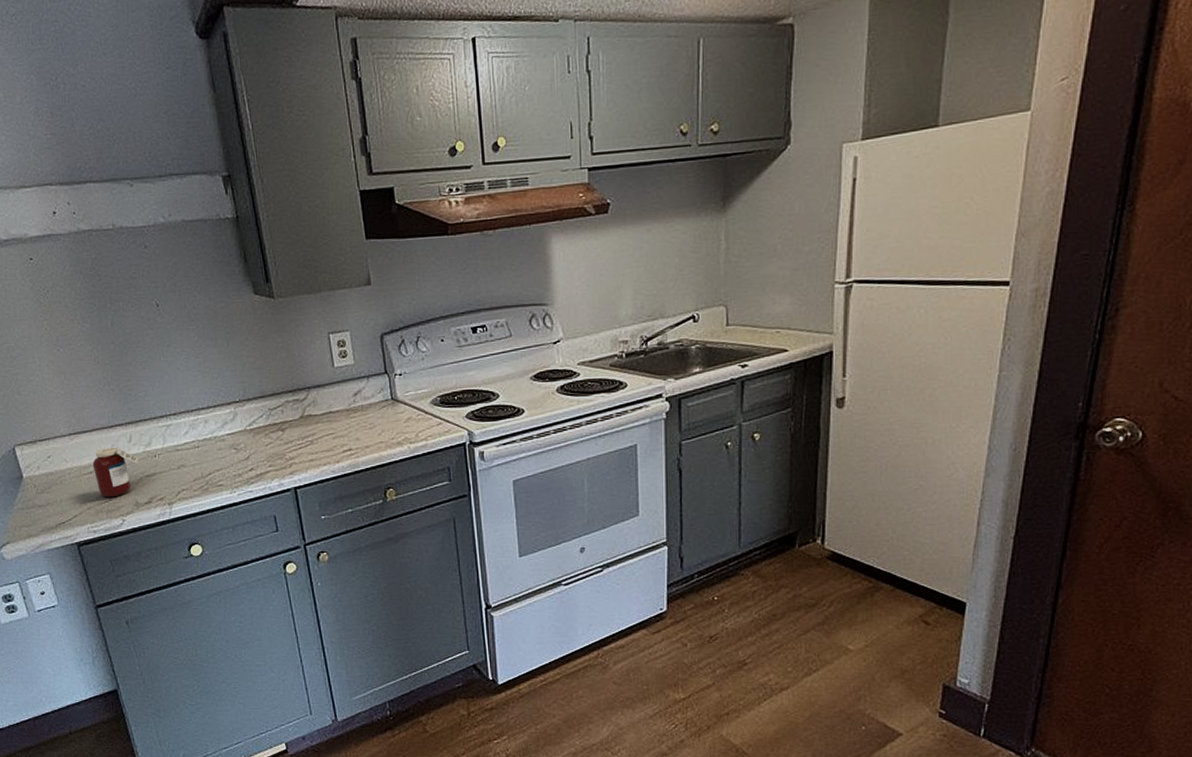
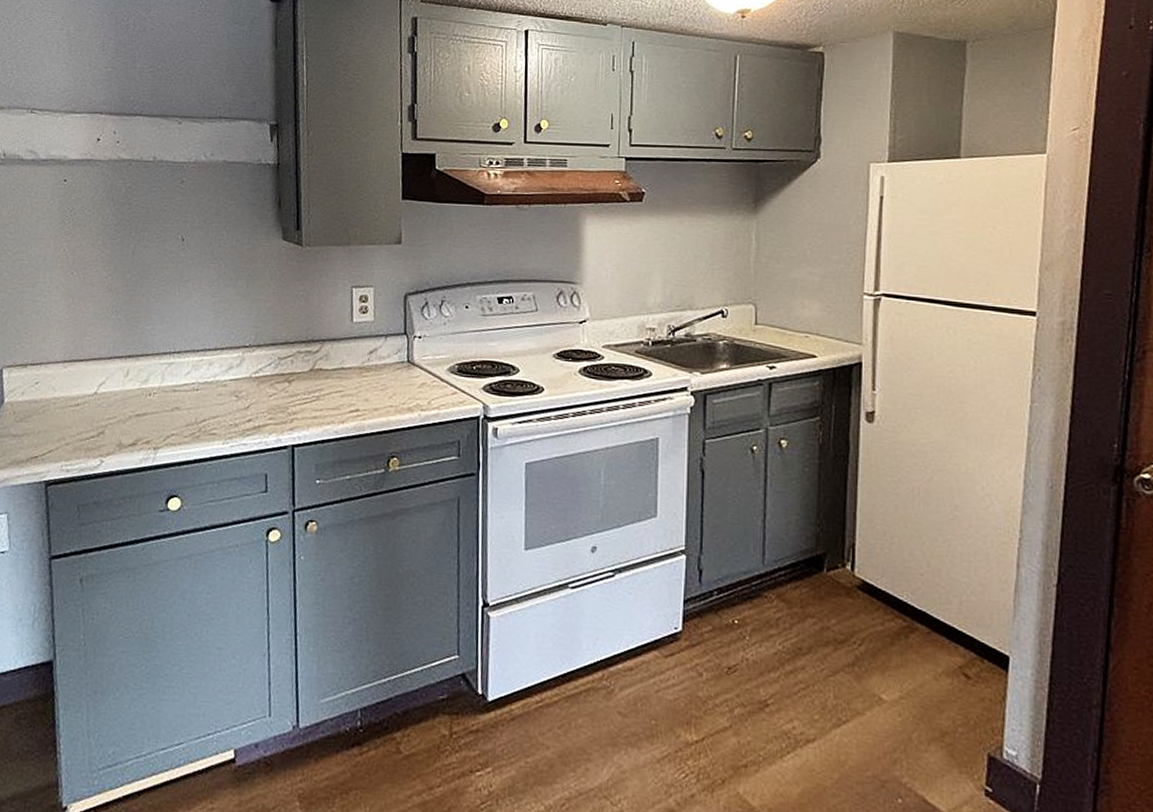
jar: present [92,447,139,498] -> none [81,379,132,435]

